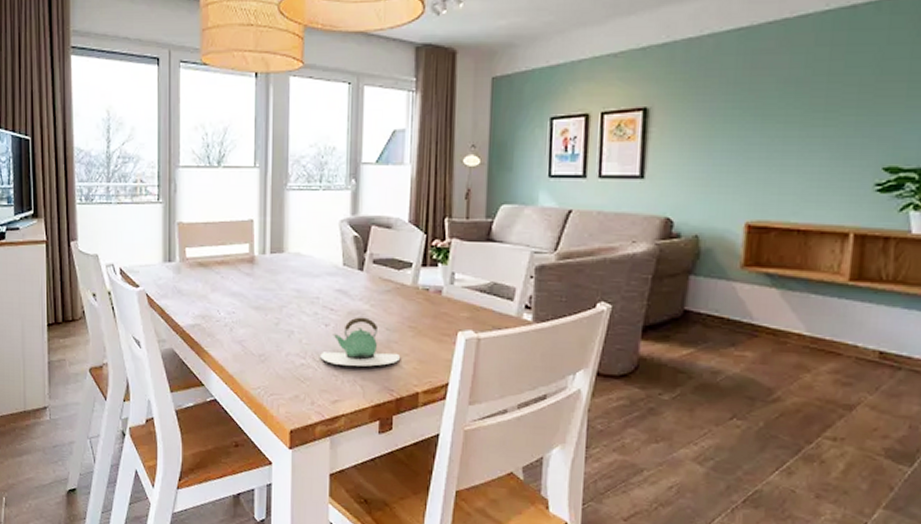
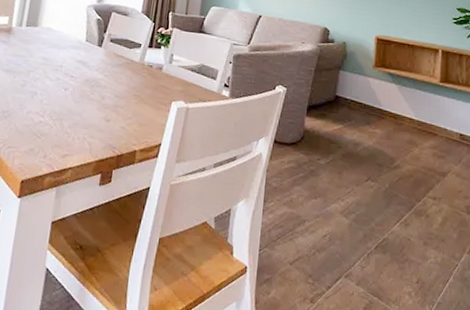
teapot: present [320,317,400,367] -> none [57,84,124,127]

